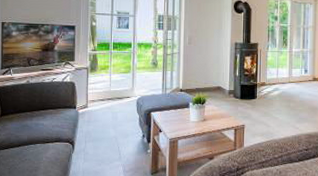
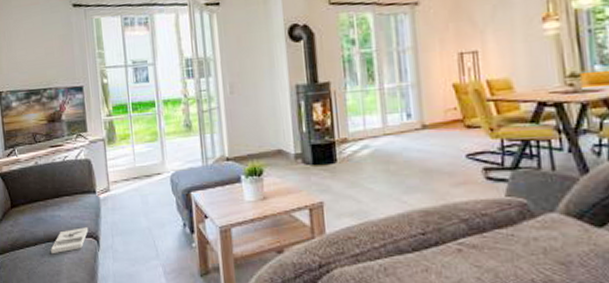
book: none [32,134,66,154] -> present [51,227,89,254]

